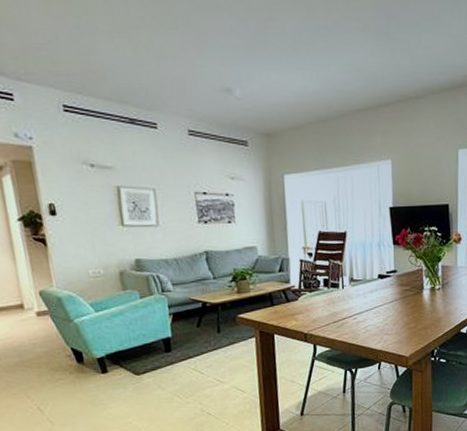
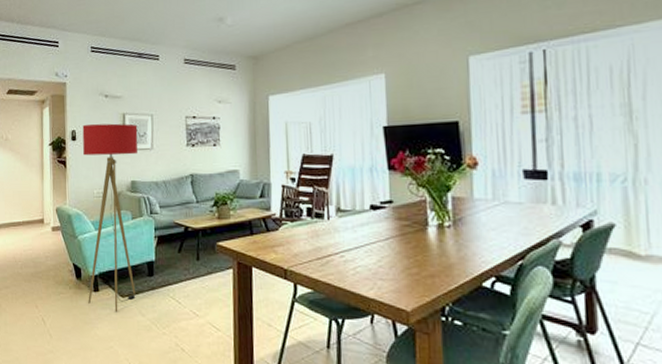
floor lamp: none [63,197,153,390] -> present [82,123,138,313]

